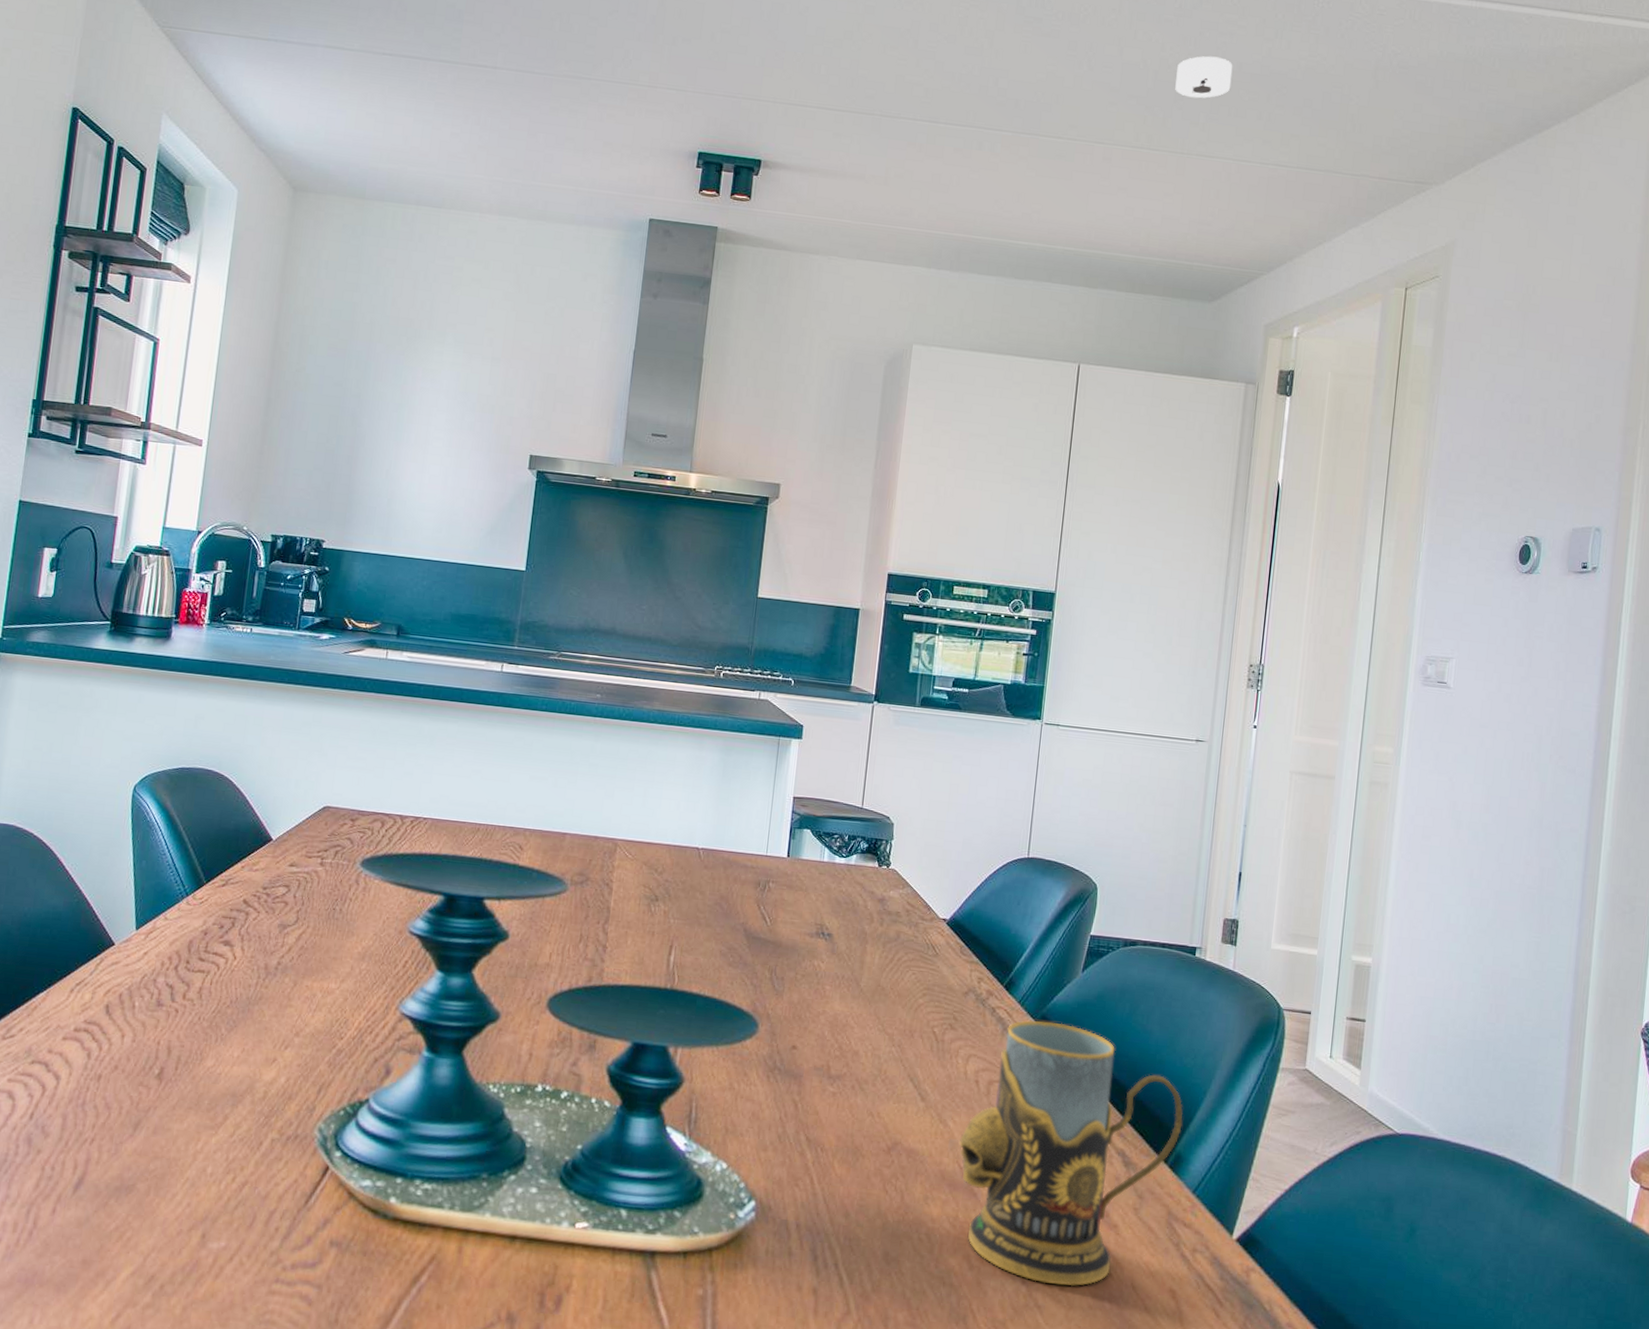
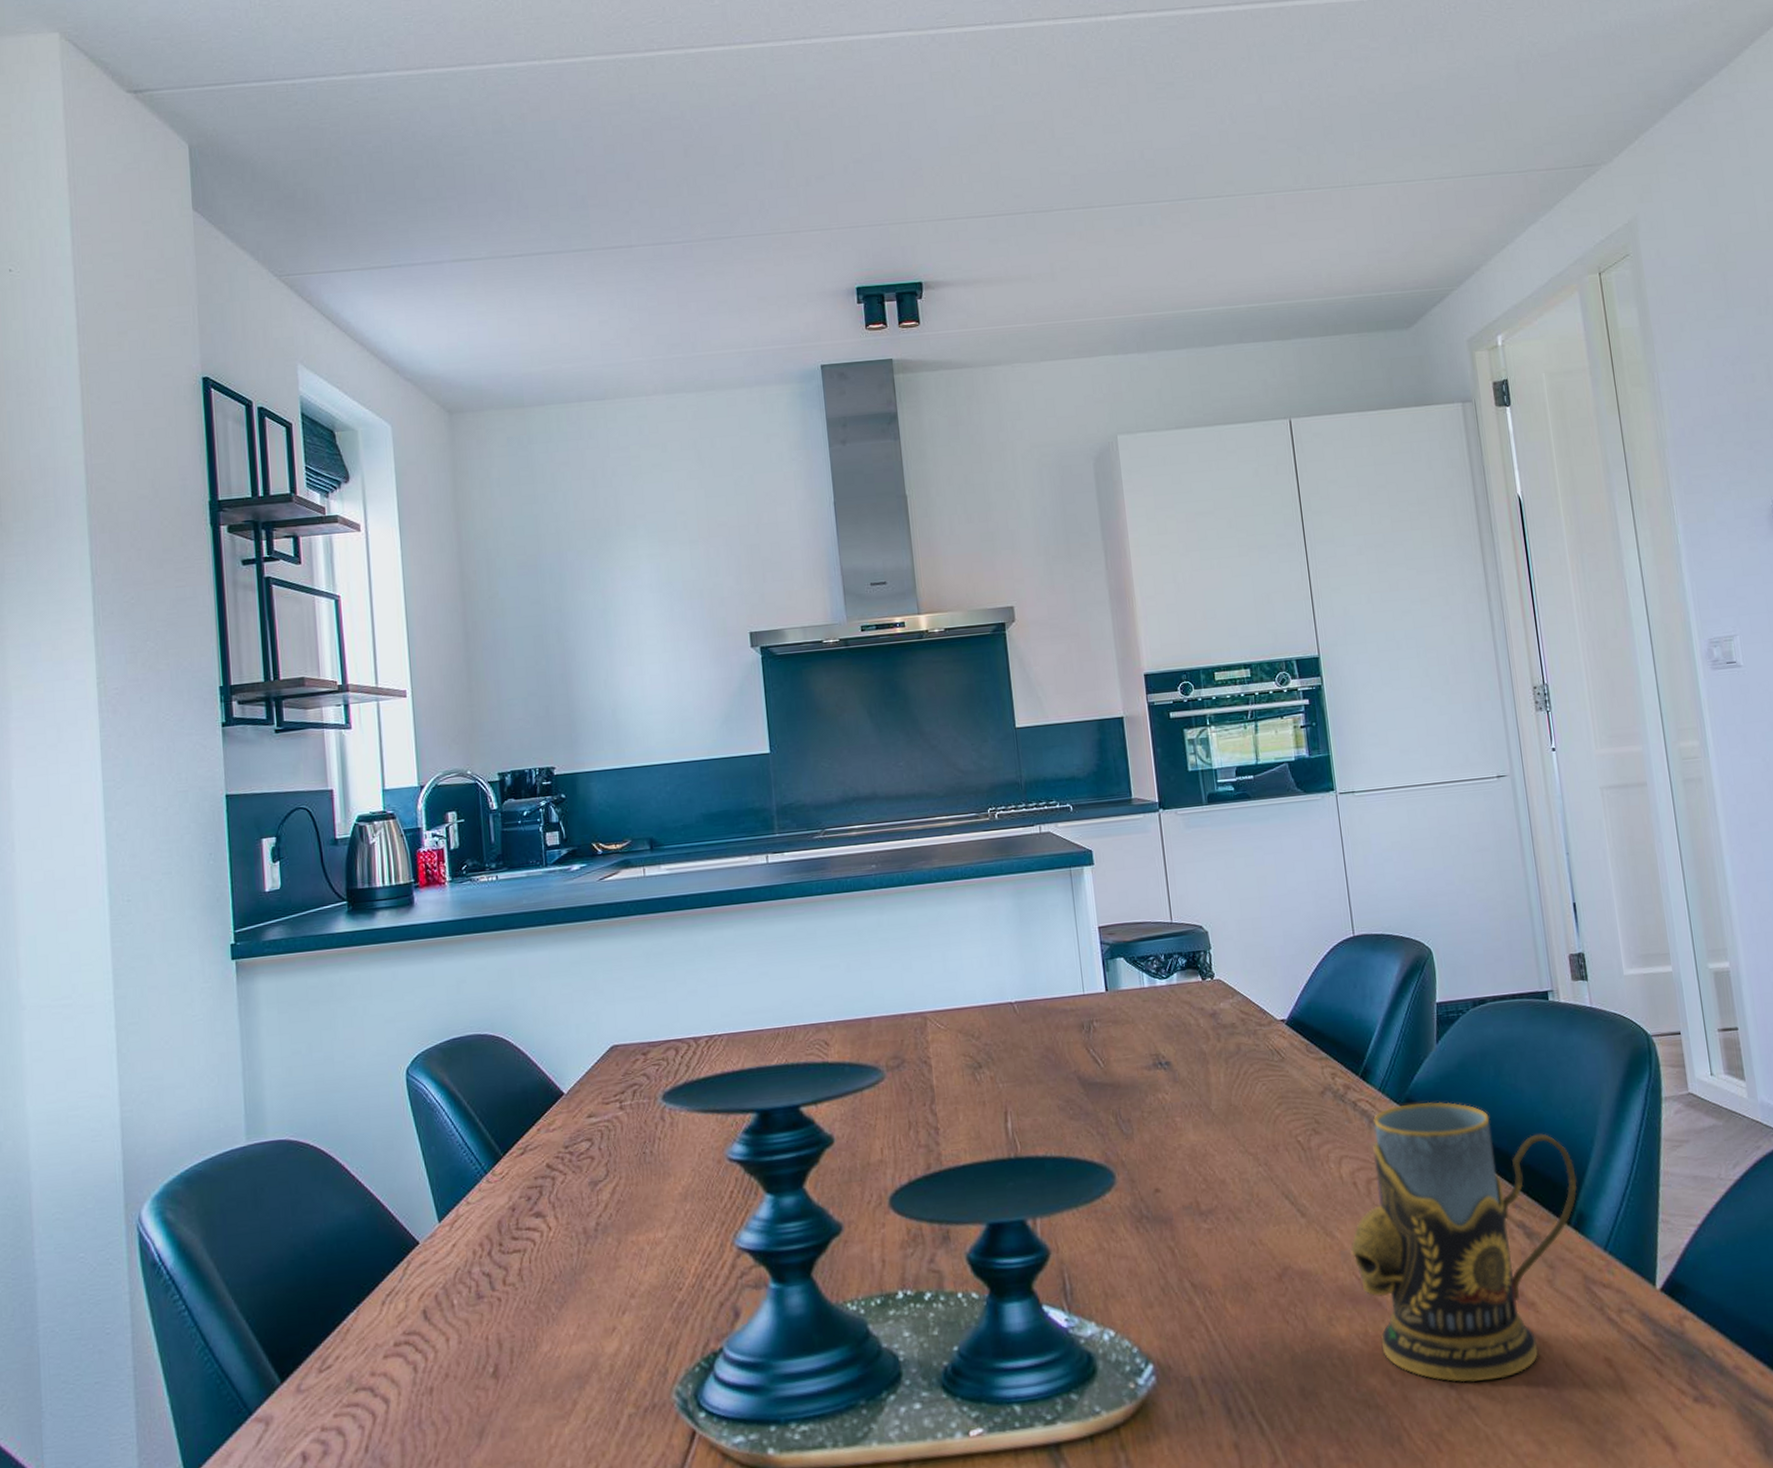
smoke detector: present [1175,56,1233,99] -> none [1319,83,1378,130]

